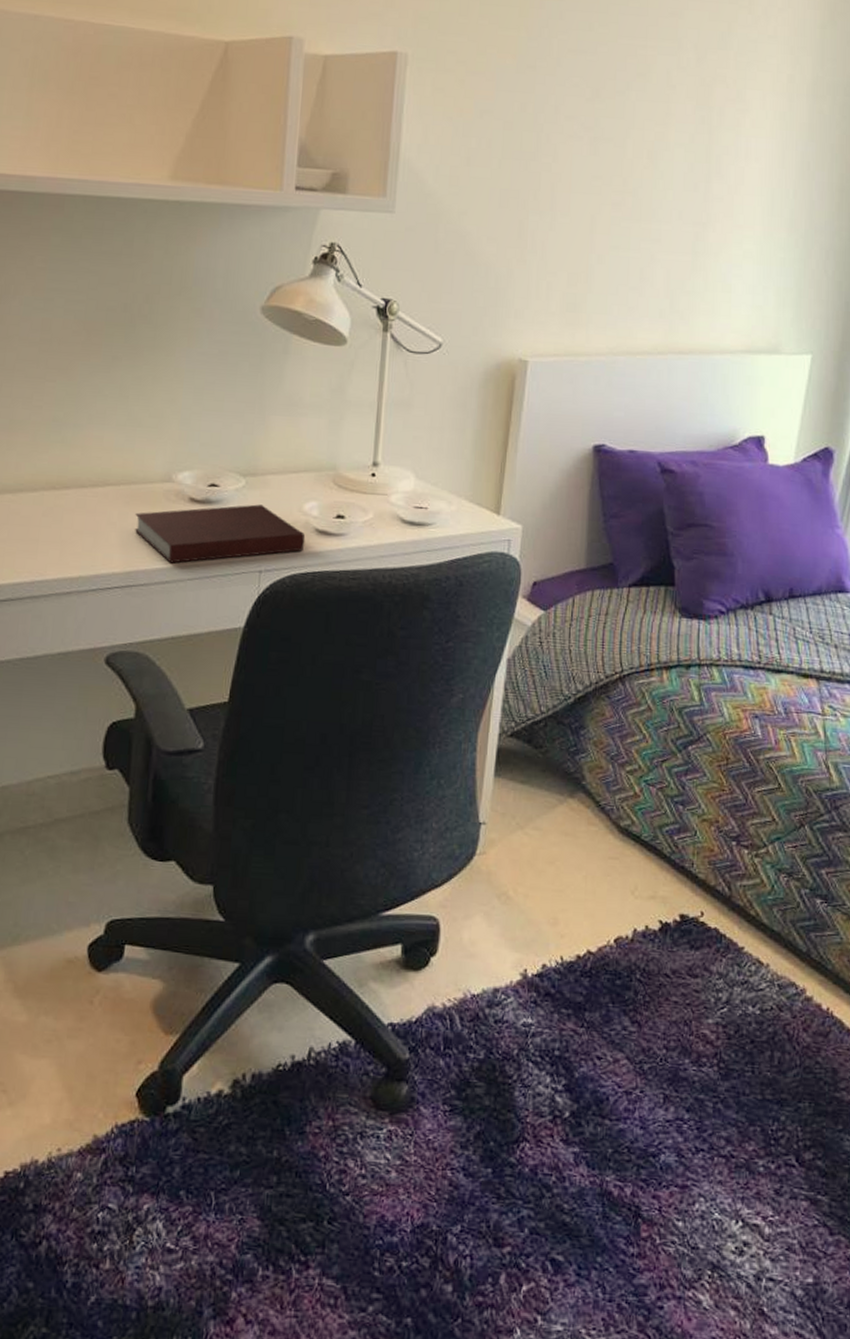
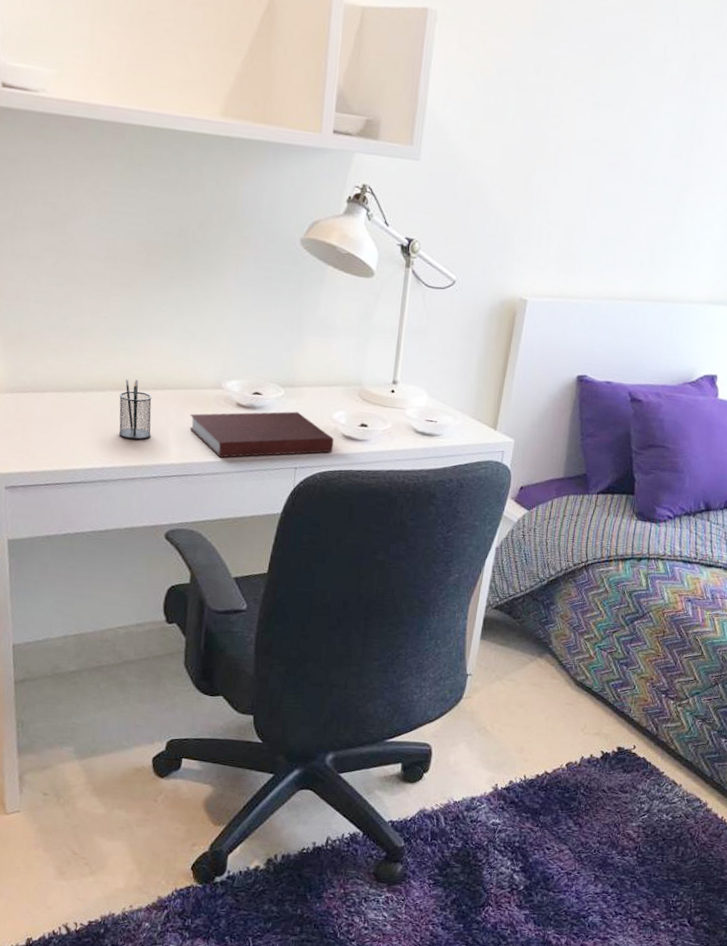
pencil holder: none [51,476,91,546] -> present [118,379,152,440]

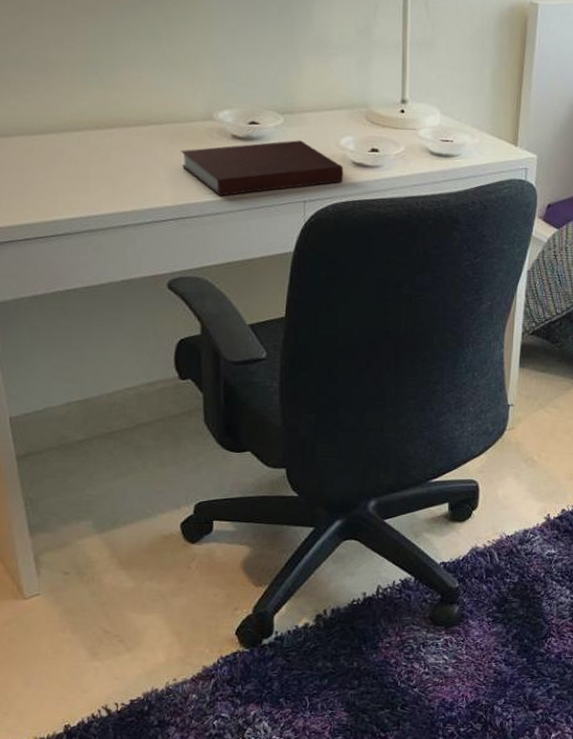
pencil holder: present [118,379,152,440] -> none [98,116,139,183]

